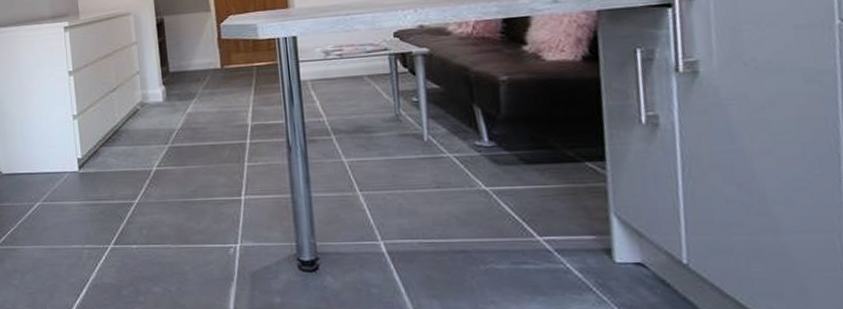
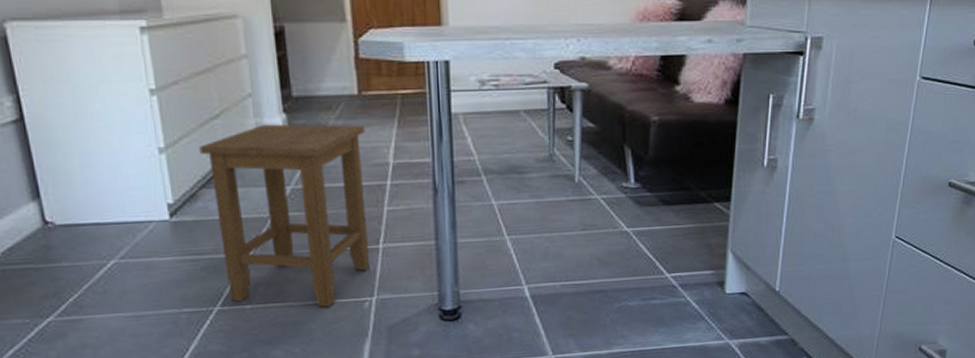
stool: none [101,93,233,251] -> present [199,124,369,307]

